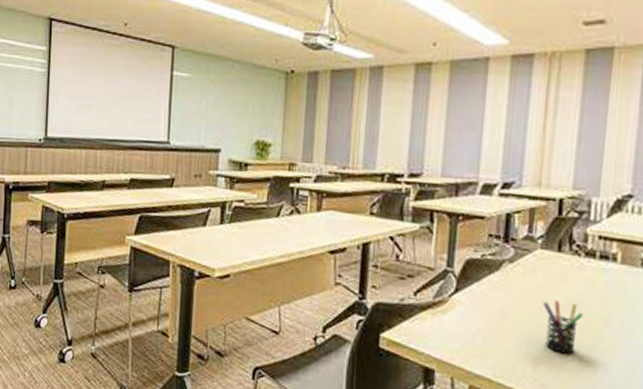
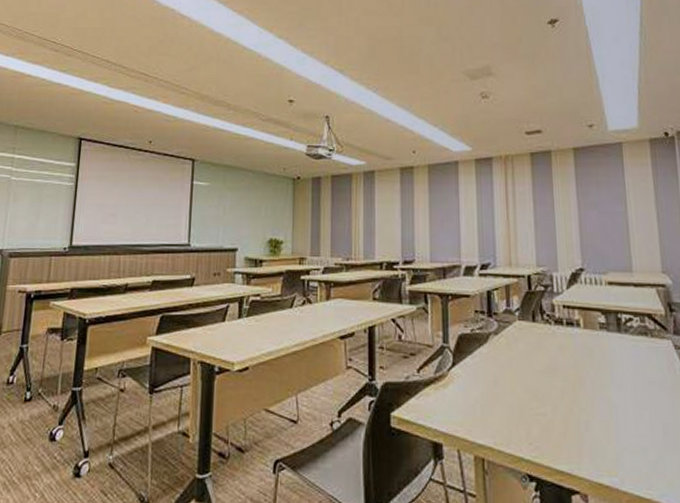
pen holder: present [542,301,584,355] -> none [526,366,562,416]

